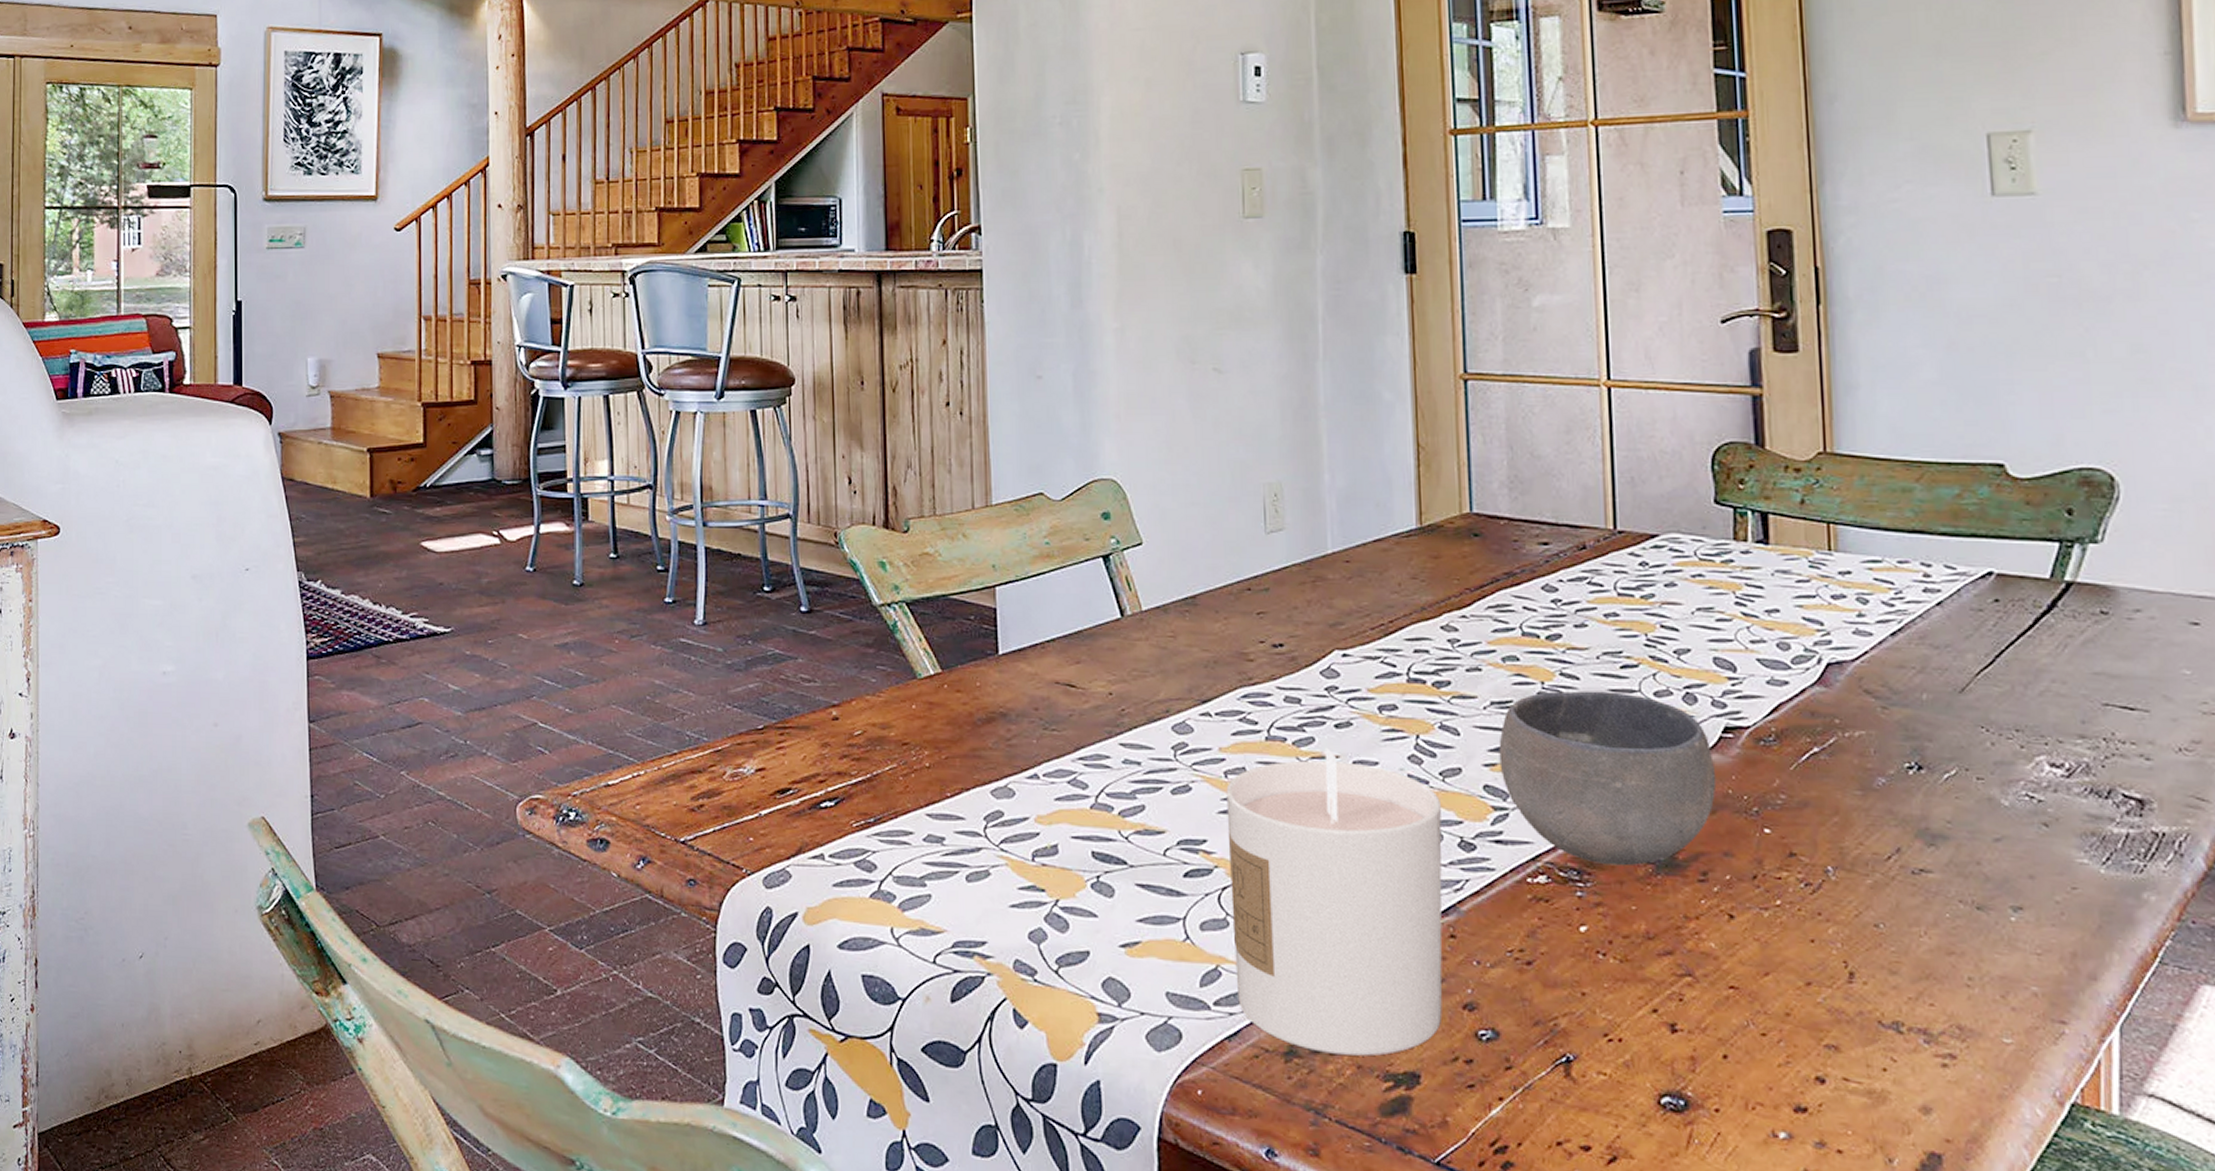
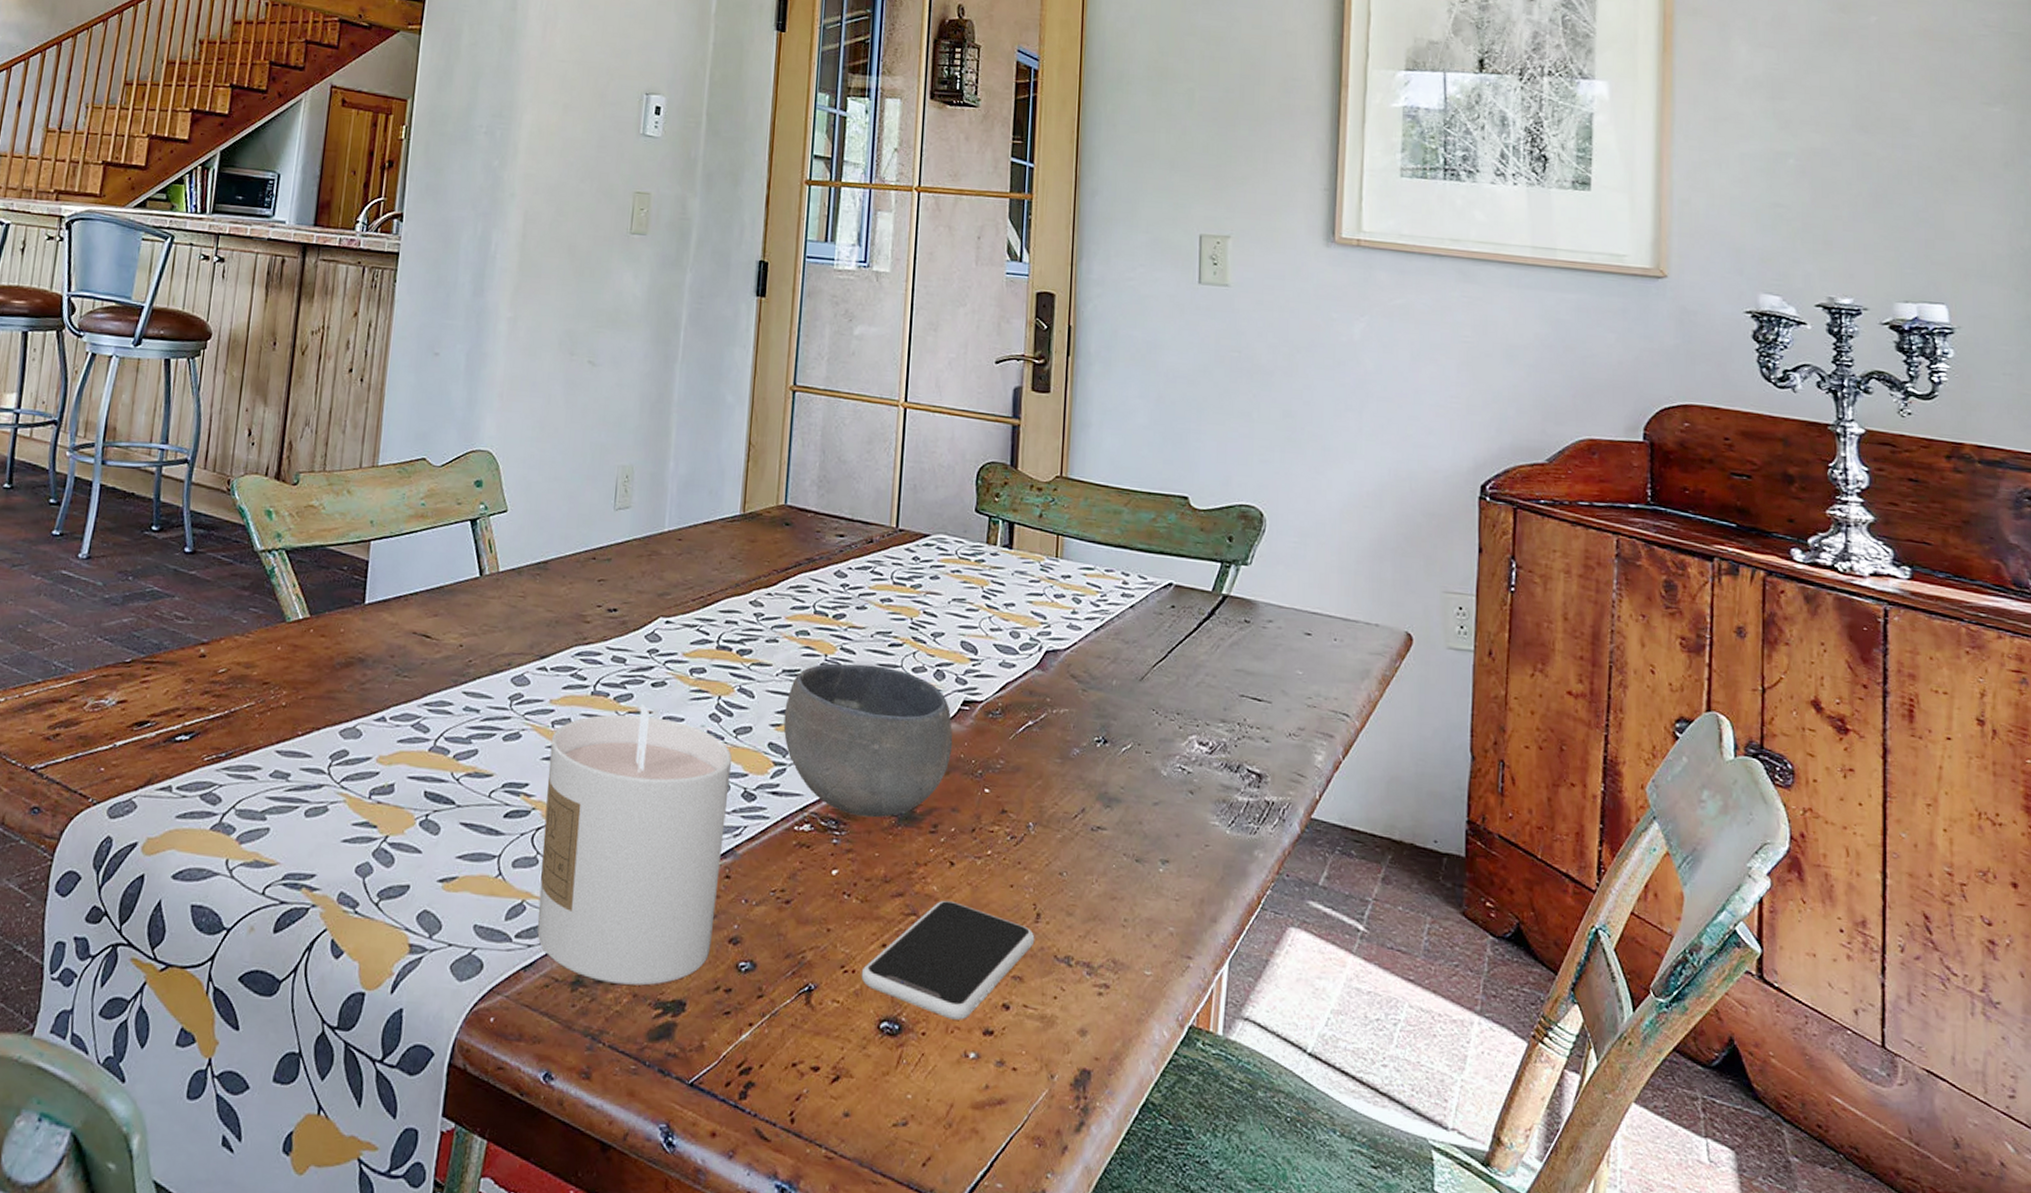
smartphone: none [1630,958,1850,1095] -> present [861,900,1035,1020]

